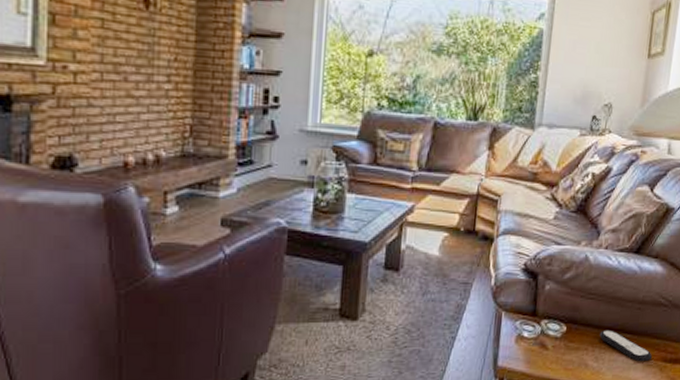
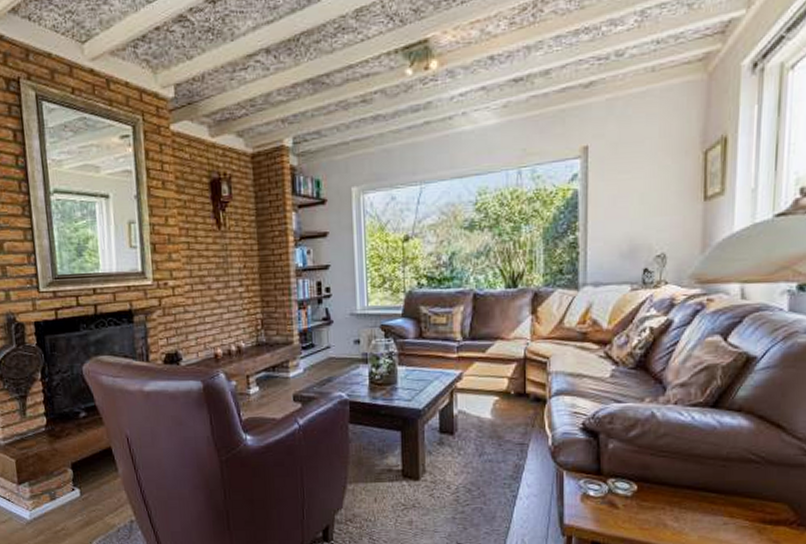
remote control: present [599,330,652,362] -> none [677,488,746,523]

